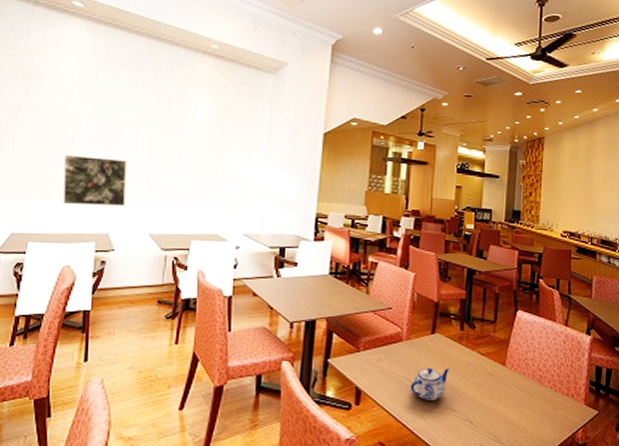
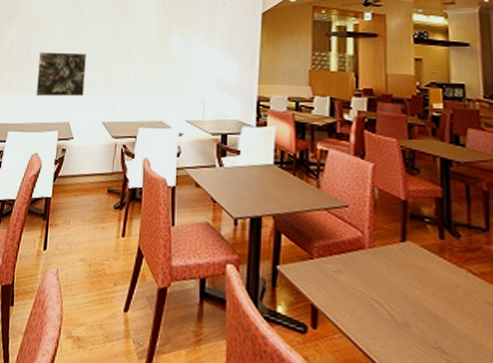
teapot: present [410,367,450,400] -> none [379,287,431,334]

